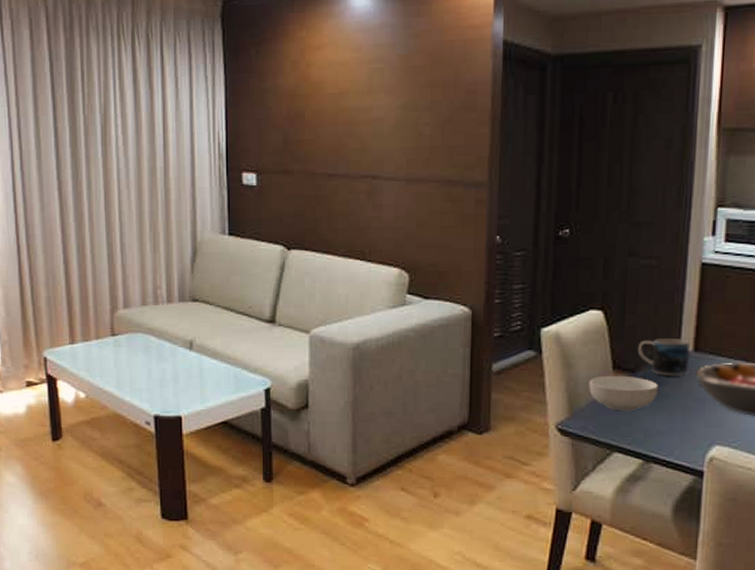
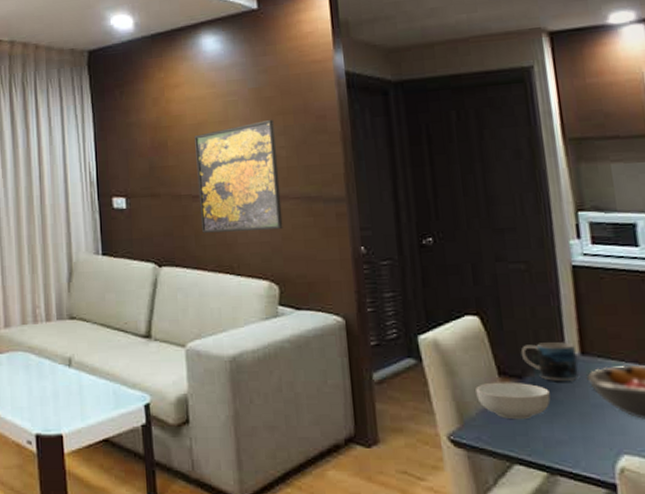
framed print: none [334,91,422,215] -> present [194,119,283,233]

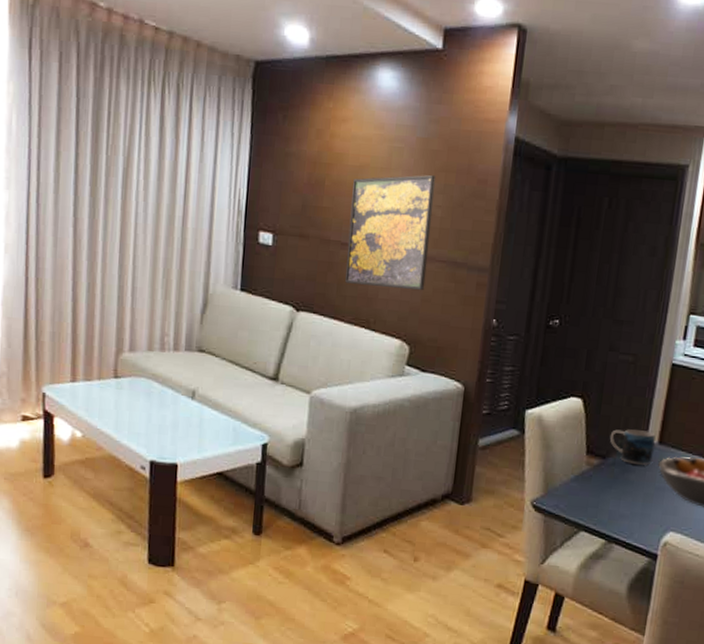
cereal bowl: present [476,382,551,420] -> none [563,459,625,494]

